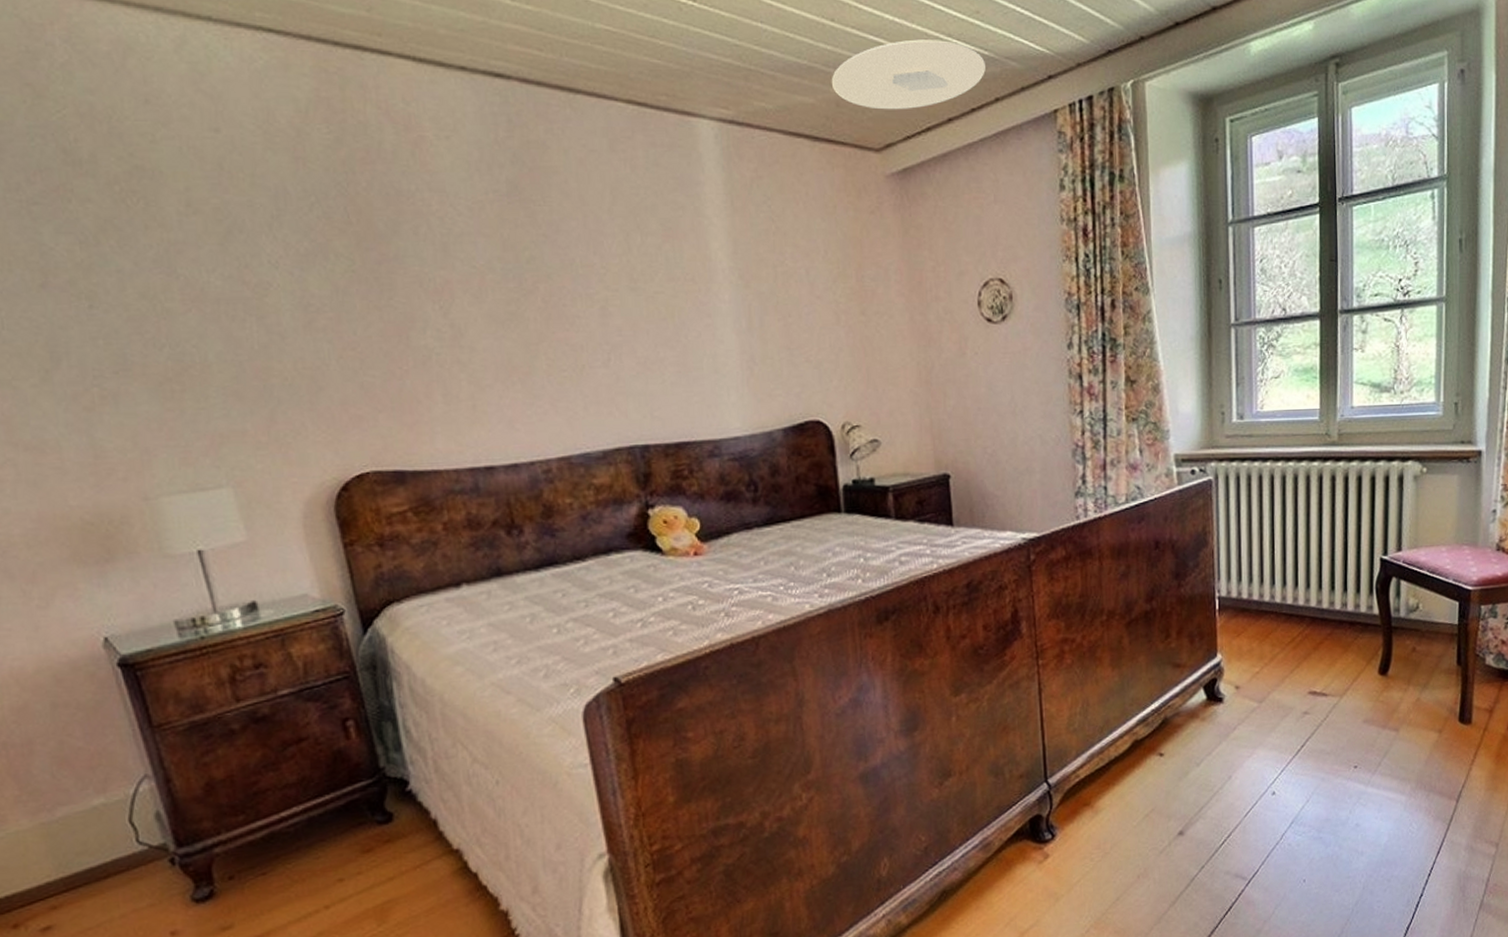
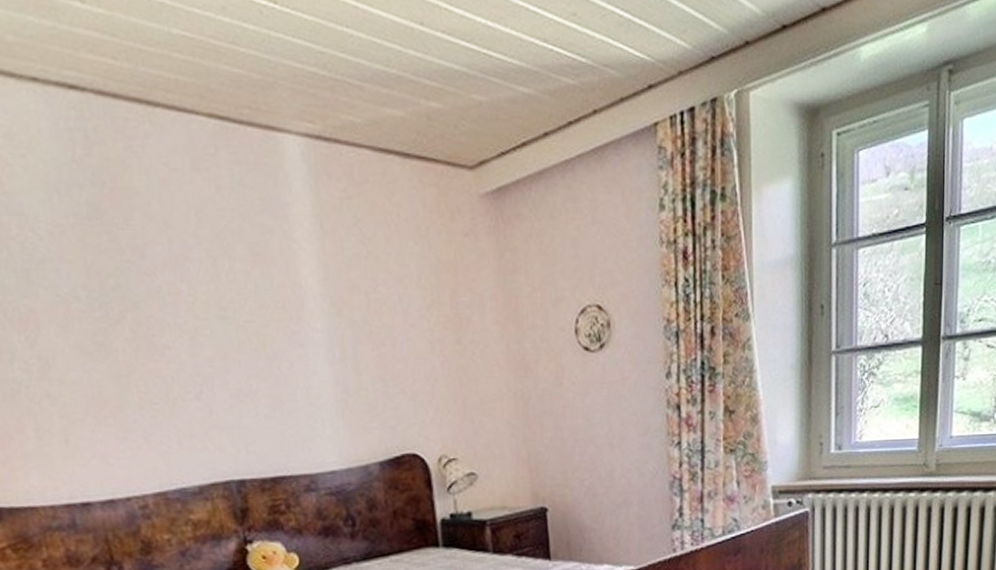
ceiling light: present [831,39,985,110] -> none [421,45,583,124]

